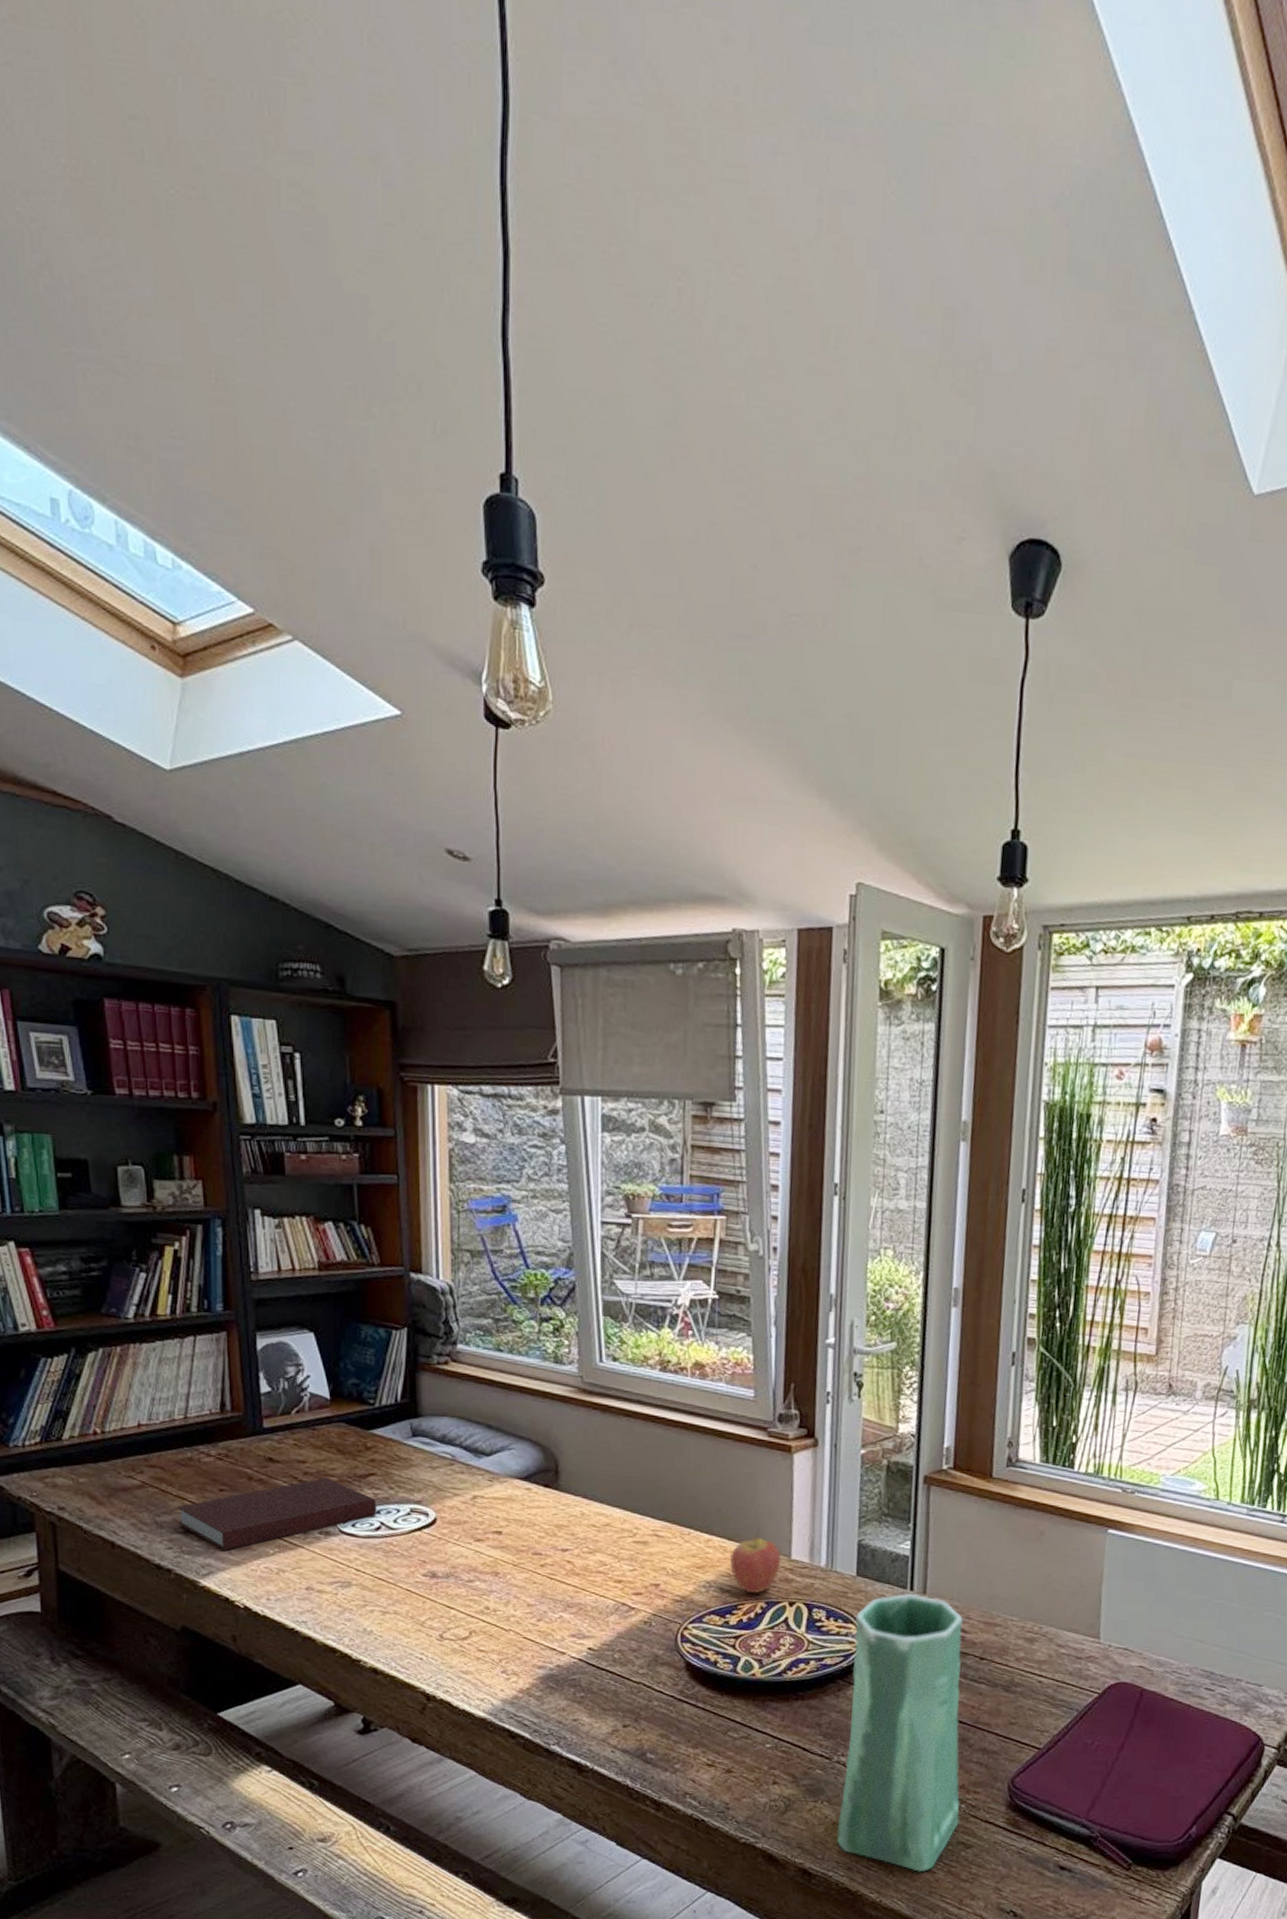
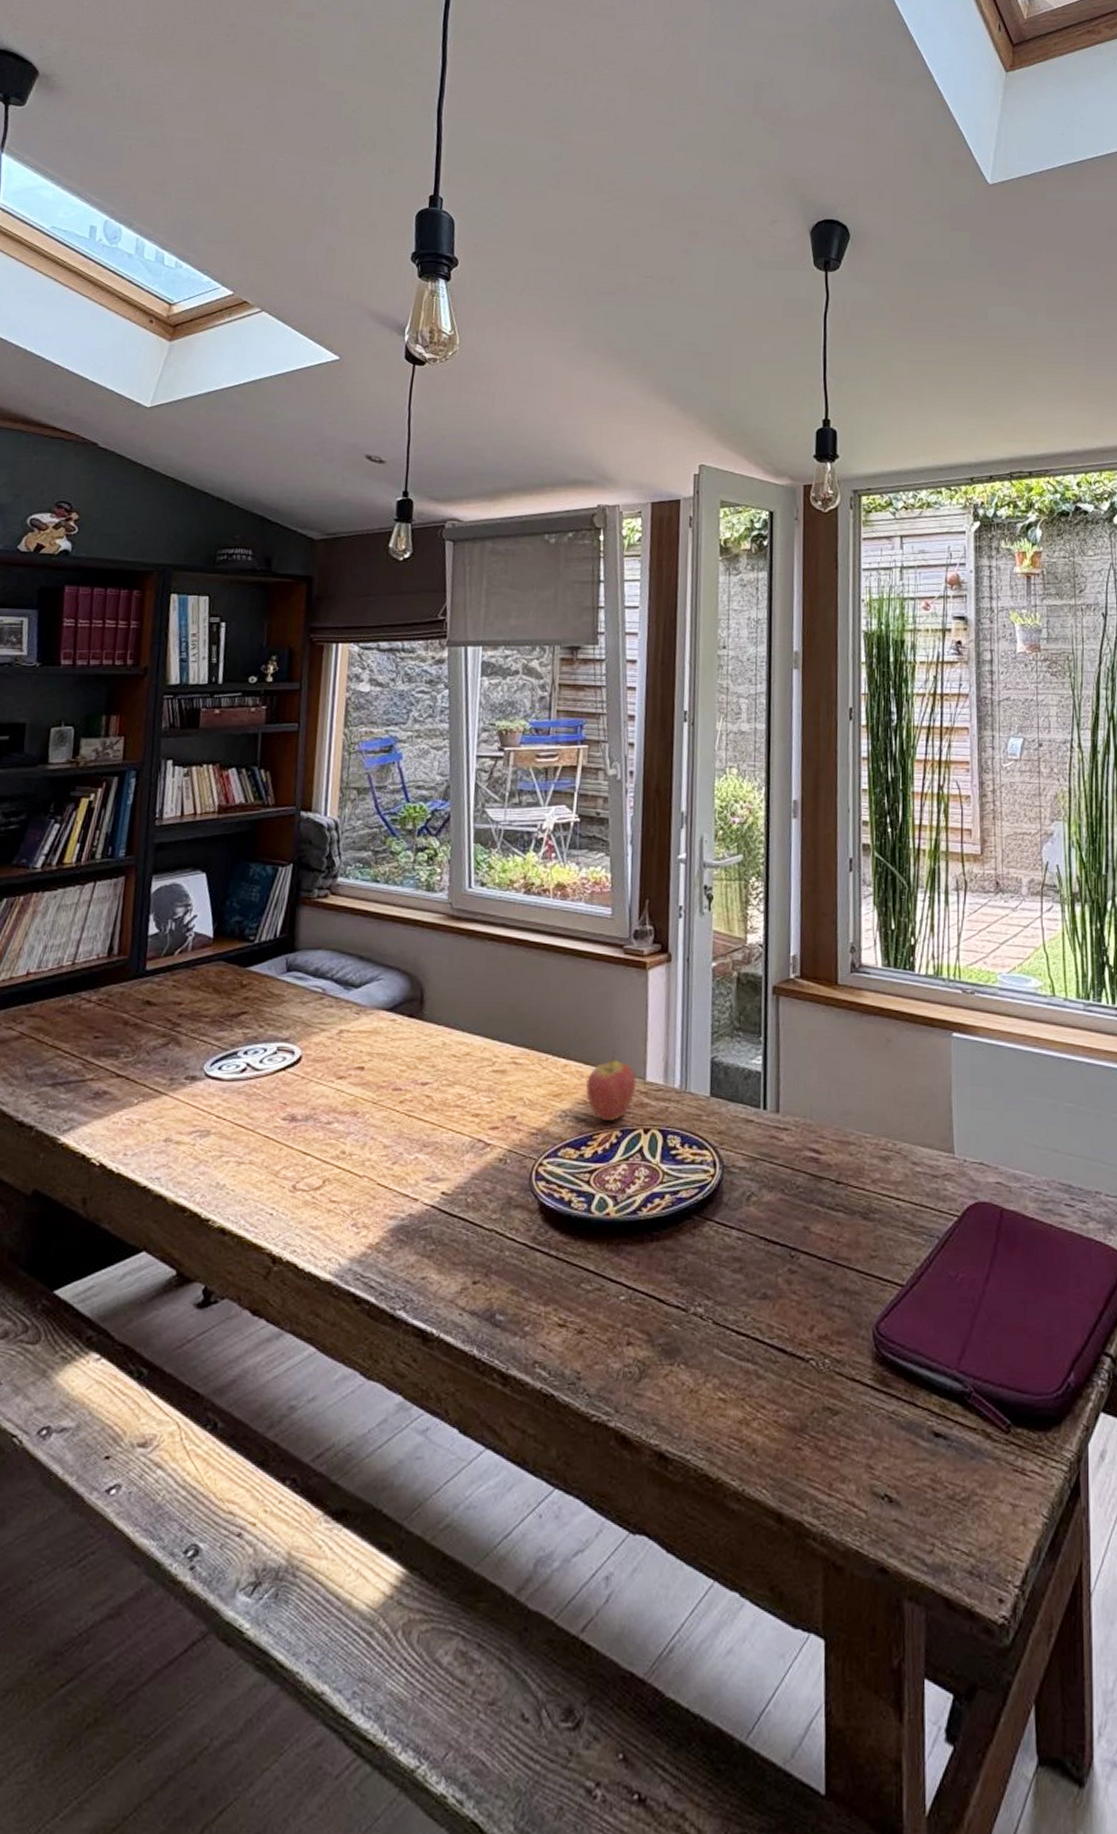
notebook: present [177,1478,377,1551] -> none [48,1019,245,1102]
vase: present [836,1594,963,1872] -> none [694,1113,825,1449]

